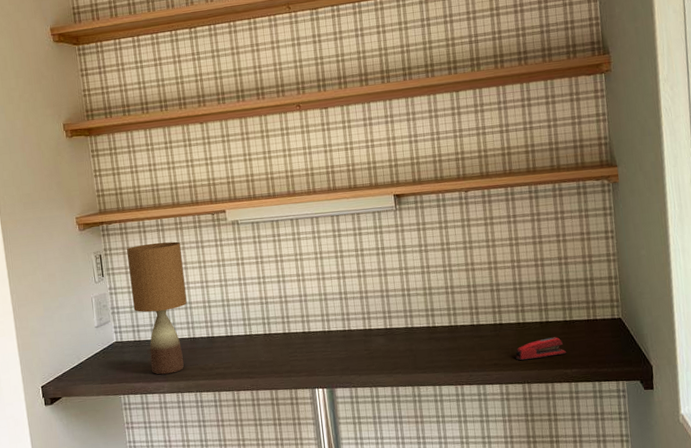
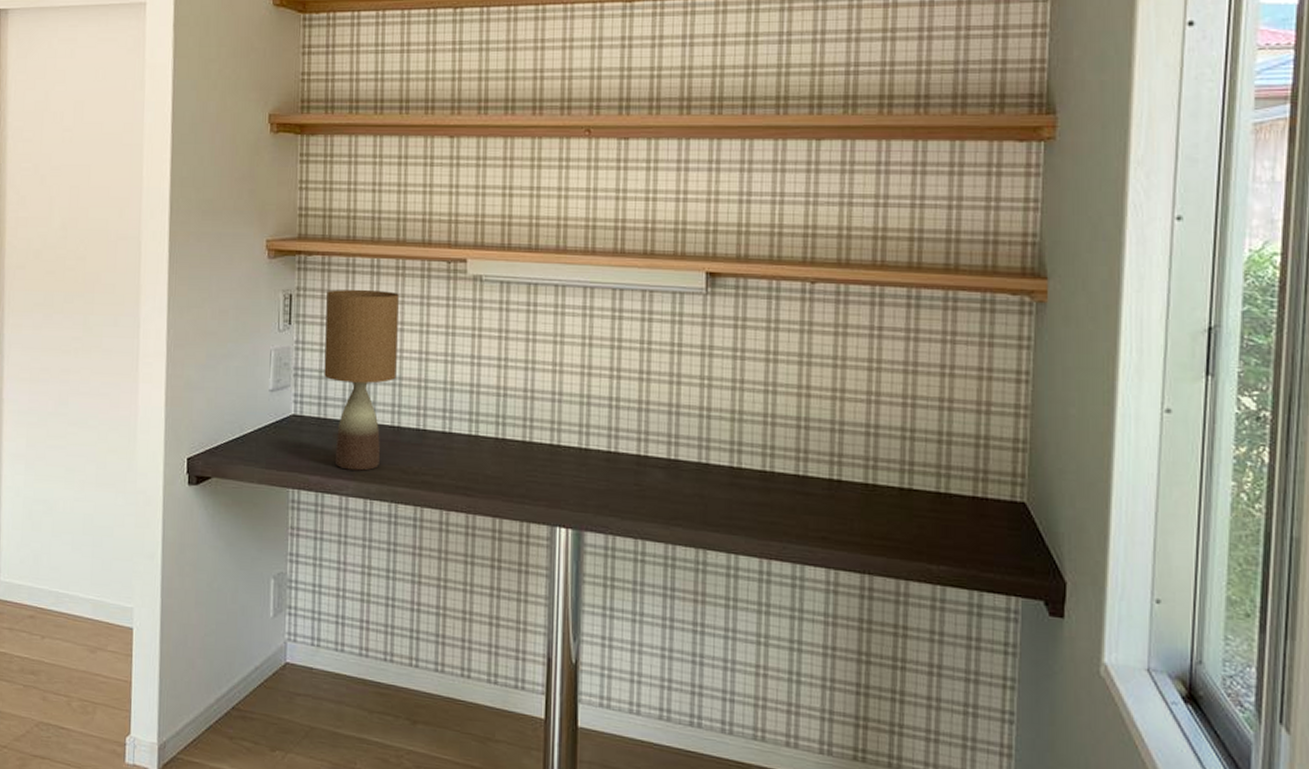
stapler: present [516,337,567,361] -> none [856,512,935,541]

